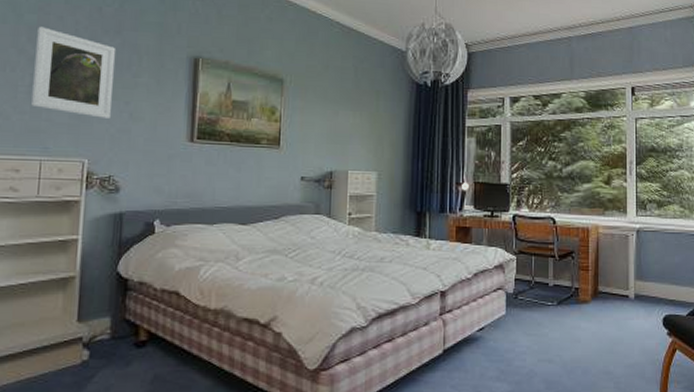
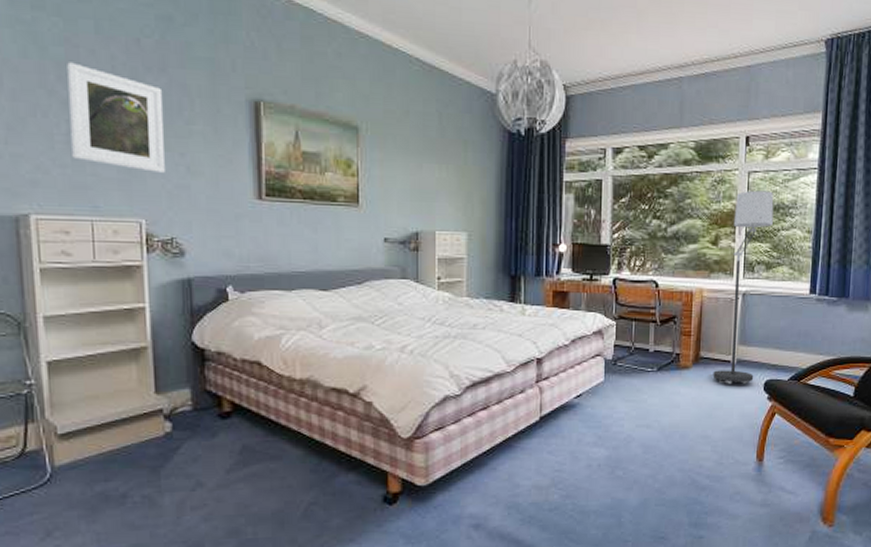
floor lamp: none [608,135,661,319] -> present [709,190,774,384]

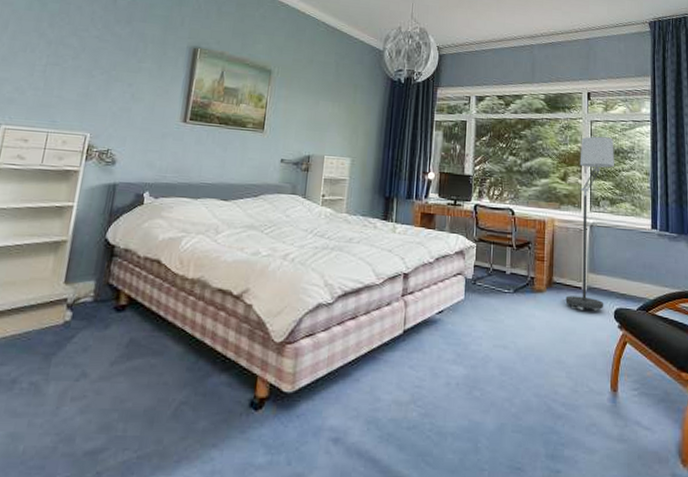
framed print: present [67,62,165,173] -> none [45,14,125,98]

